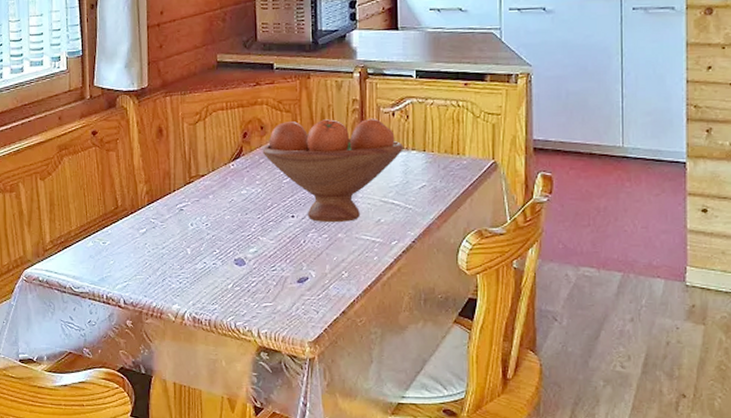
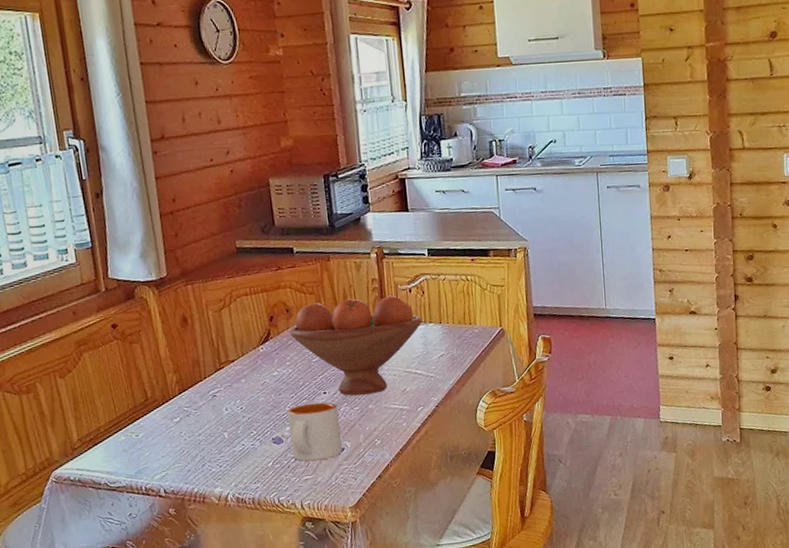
mug: none [253,226,306,288] -> present [287,402,342,462]

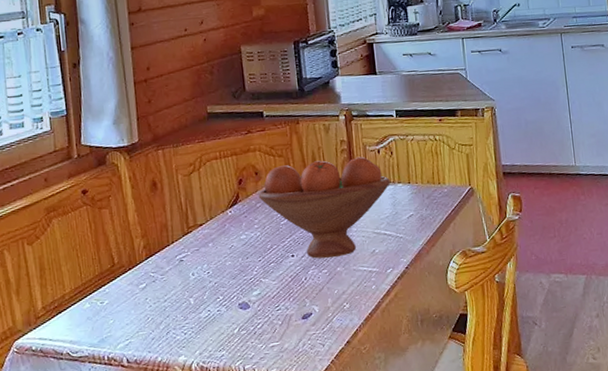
mug: present [287,402,342,462] -> none [255,265,310,328]

